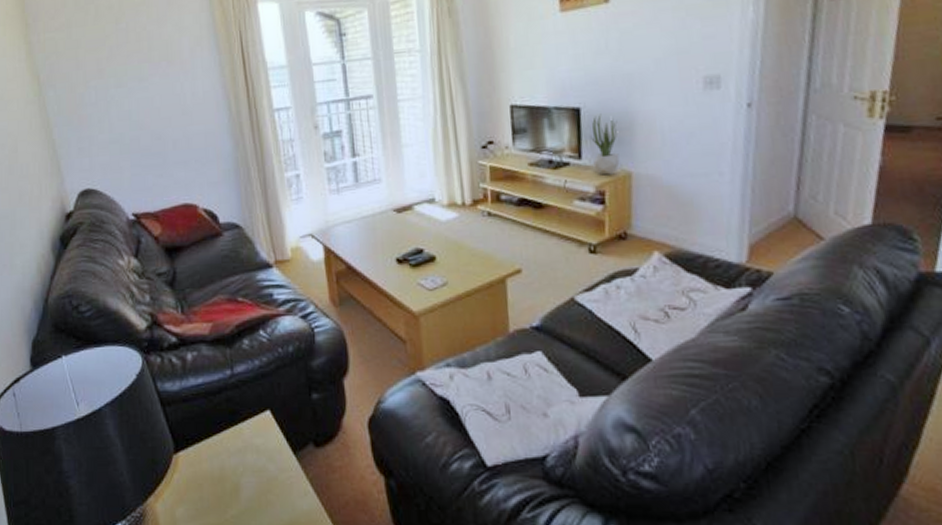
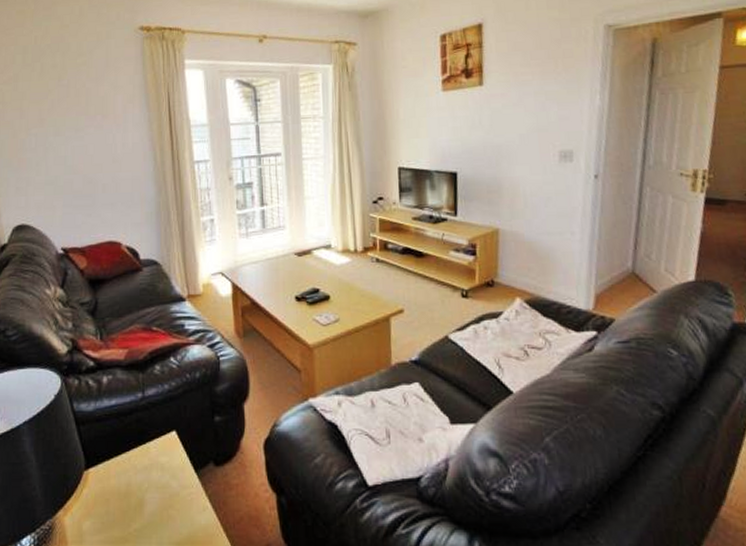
potted plant: present [590,113,620,176] -> none [465,178,489,231]

